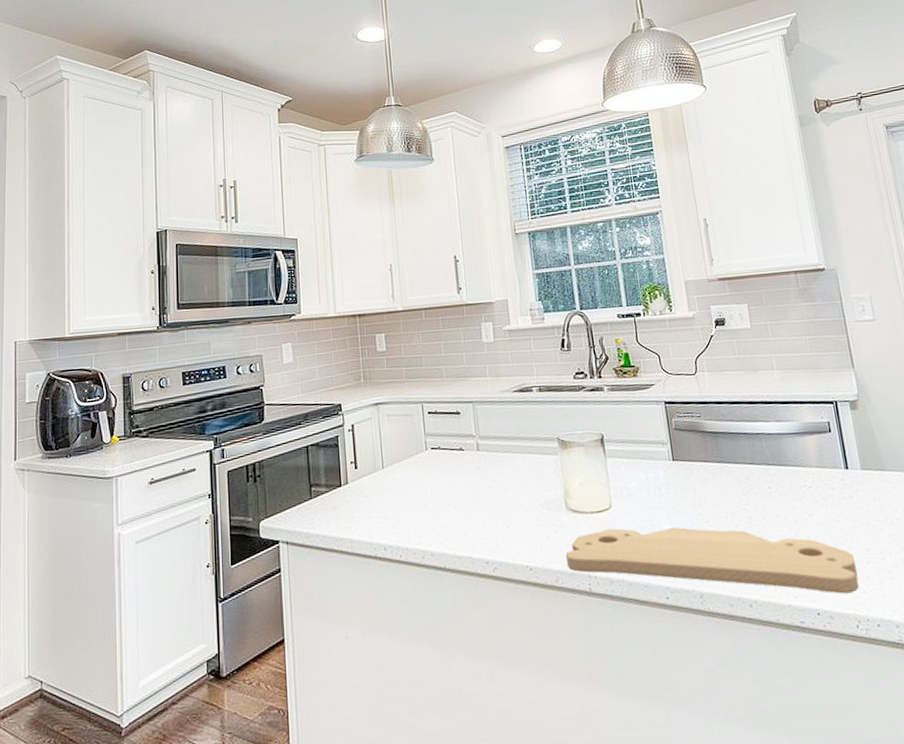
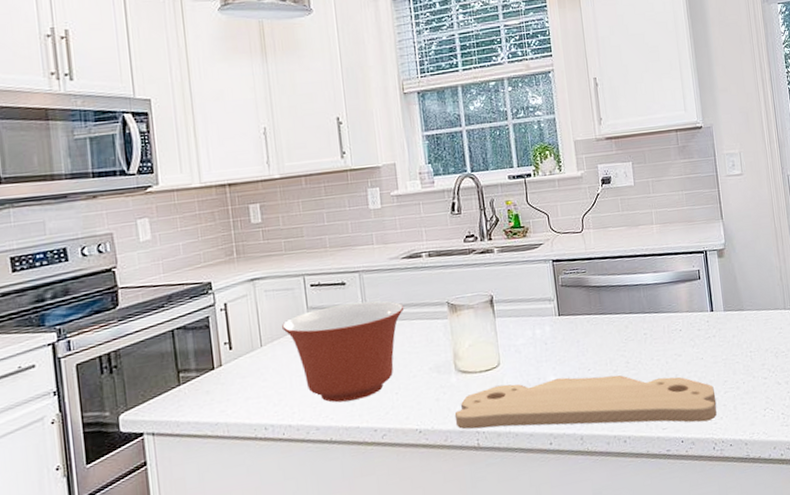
mixing bowl: none [402,432,516,530] -> present [282,301,404,403]

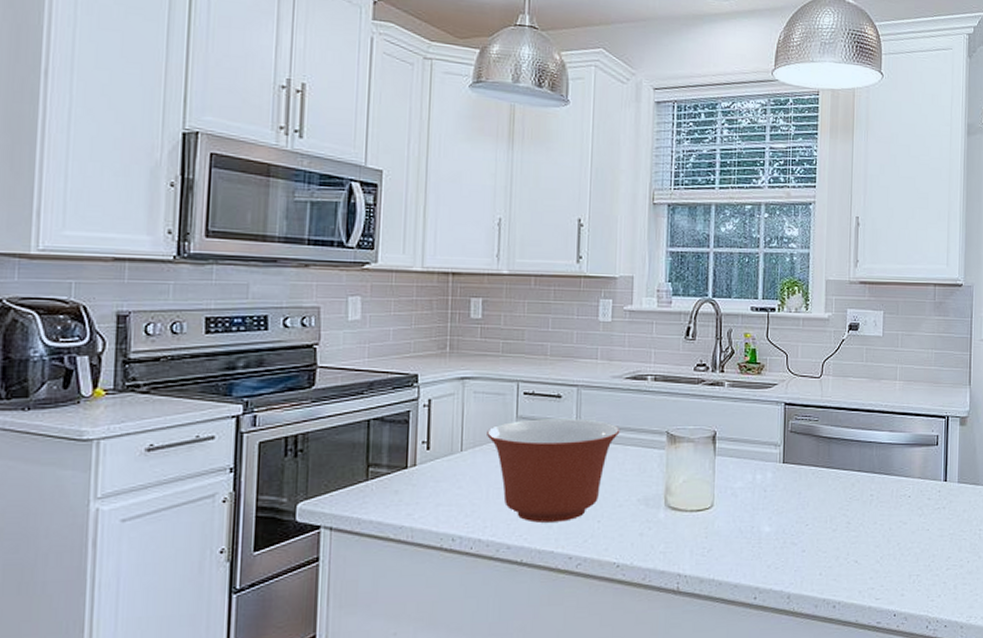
cutting board: present [454,375,717,430] -> none [657,528,937,597]

